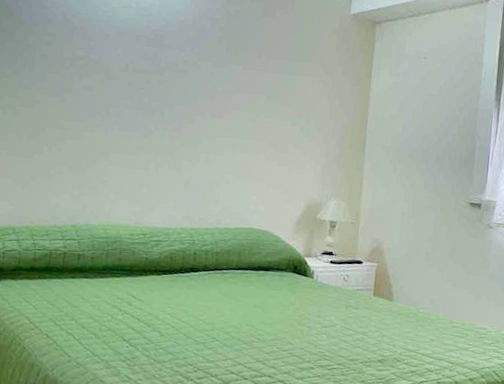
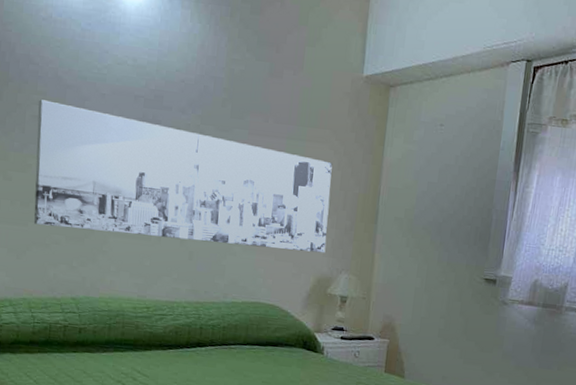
wall art: none [39,40,322,180] -> present [34,99,333,253]

